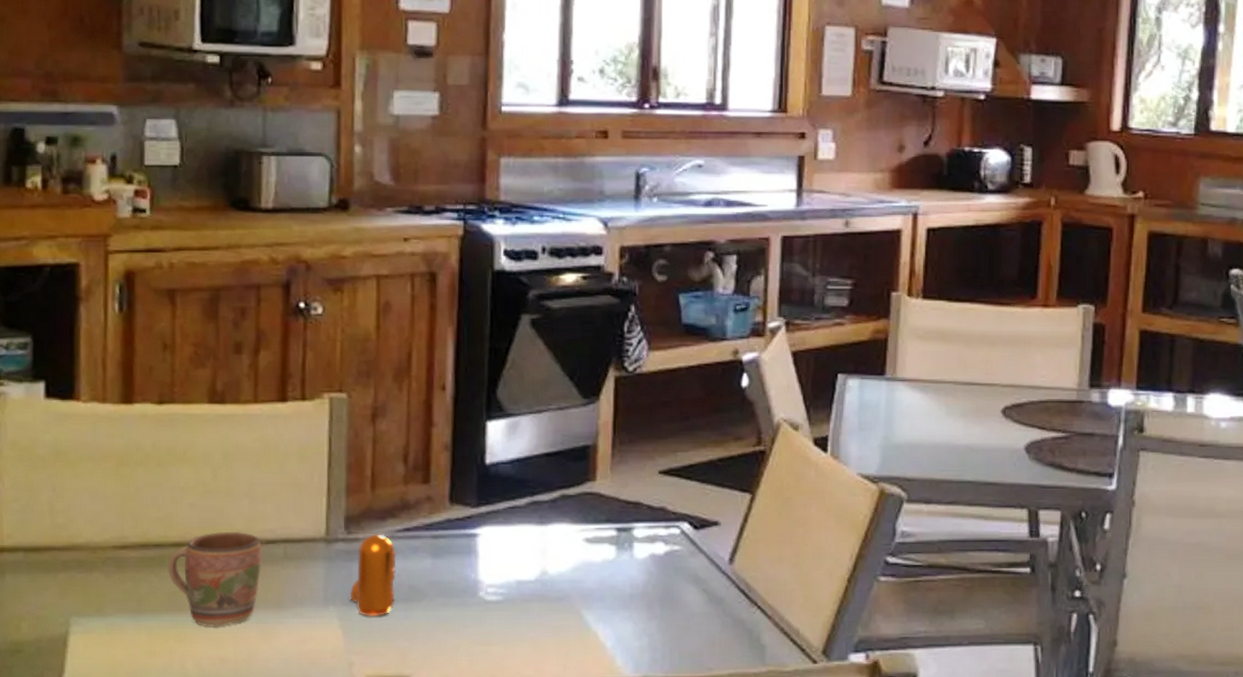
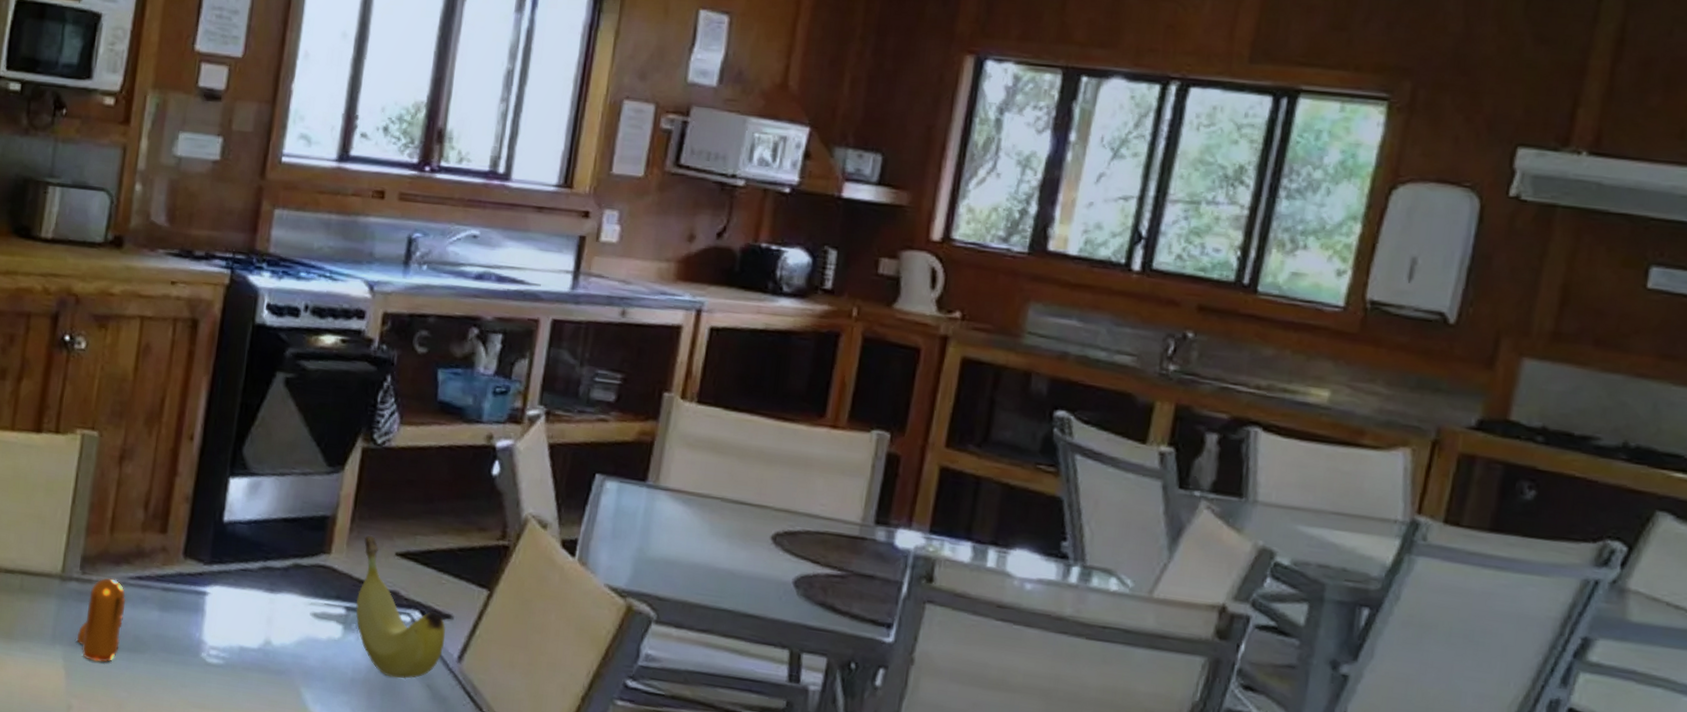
banana: none [625,458,715,588] -> present [355,535,446,679]

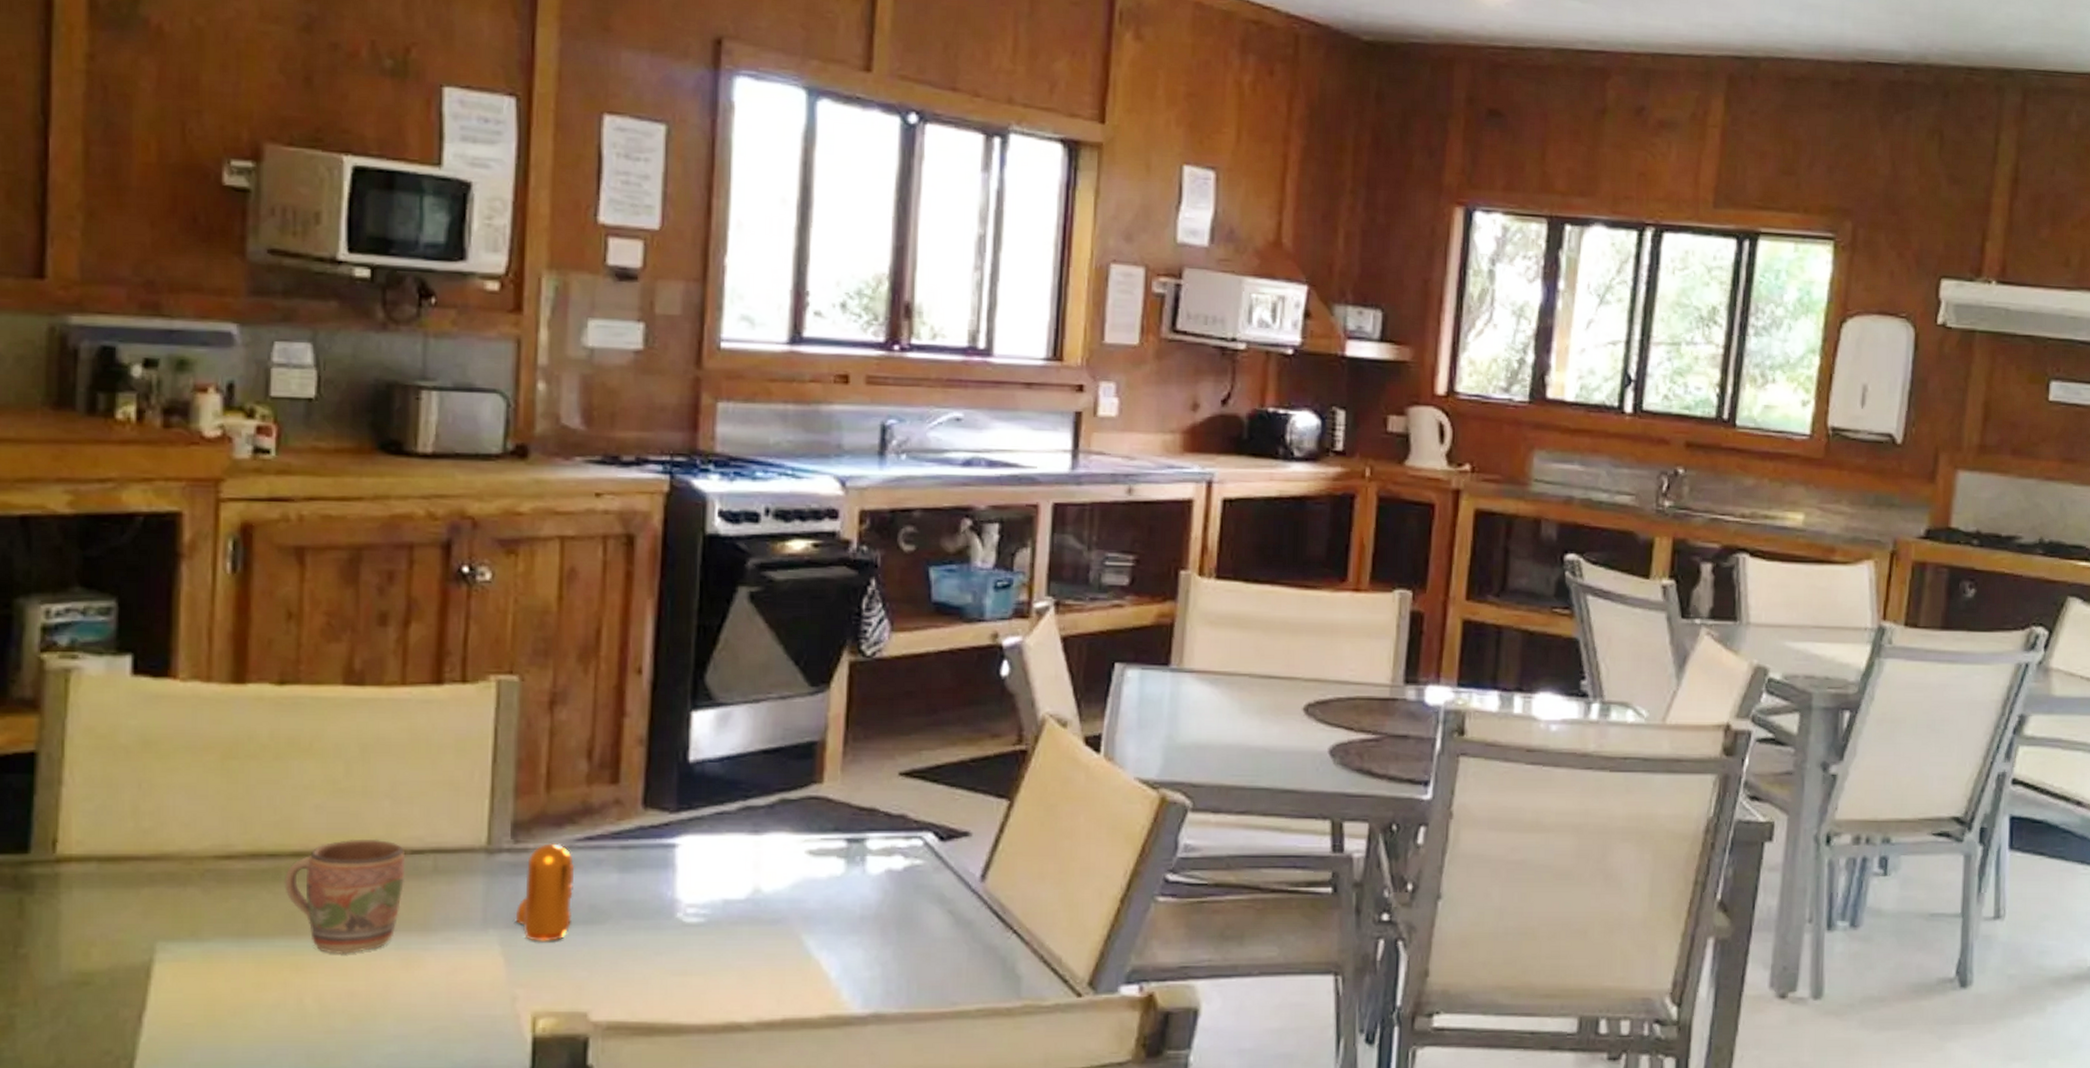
banana: present [355,535,446,679] -> none [857,756,965,908]

